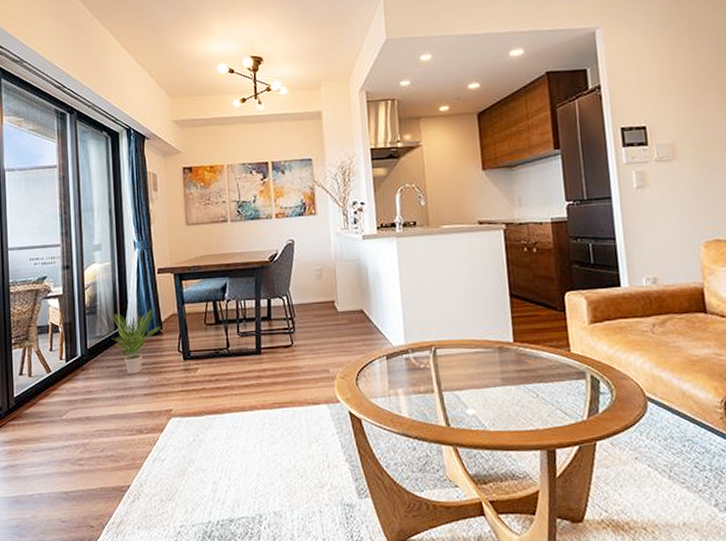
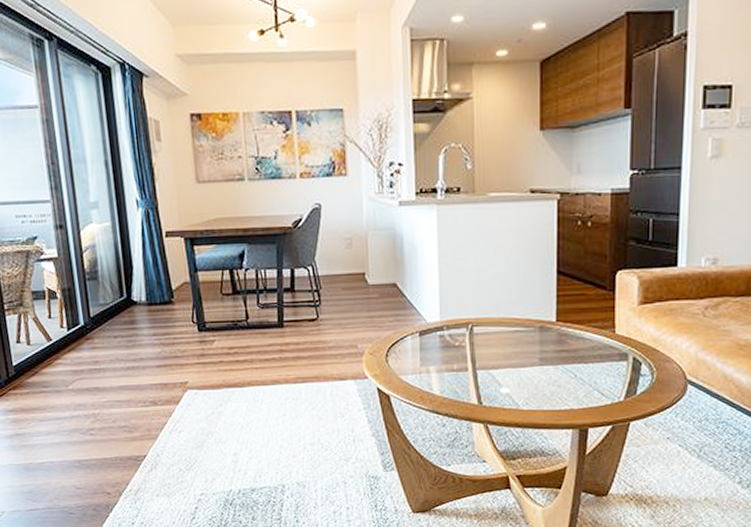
potted plant: present [103,310,161,374] -> none [108,277,172,345]

